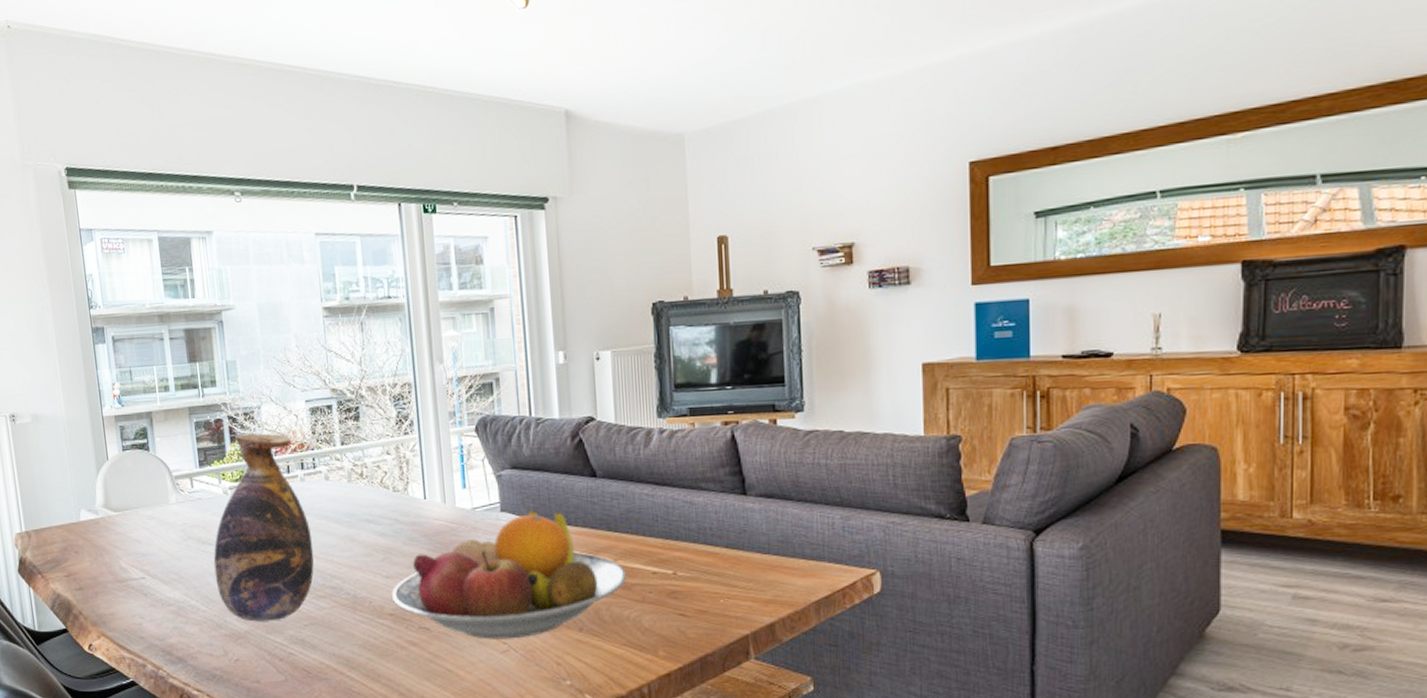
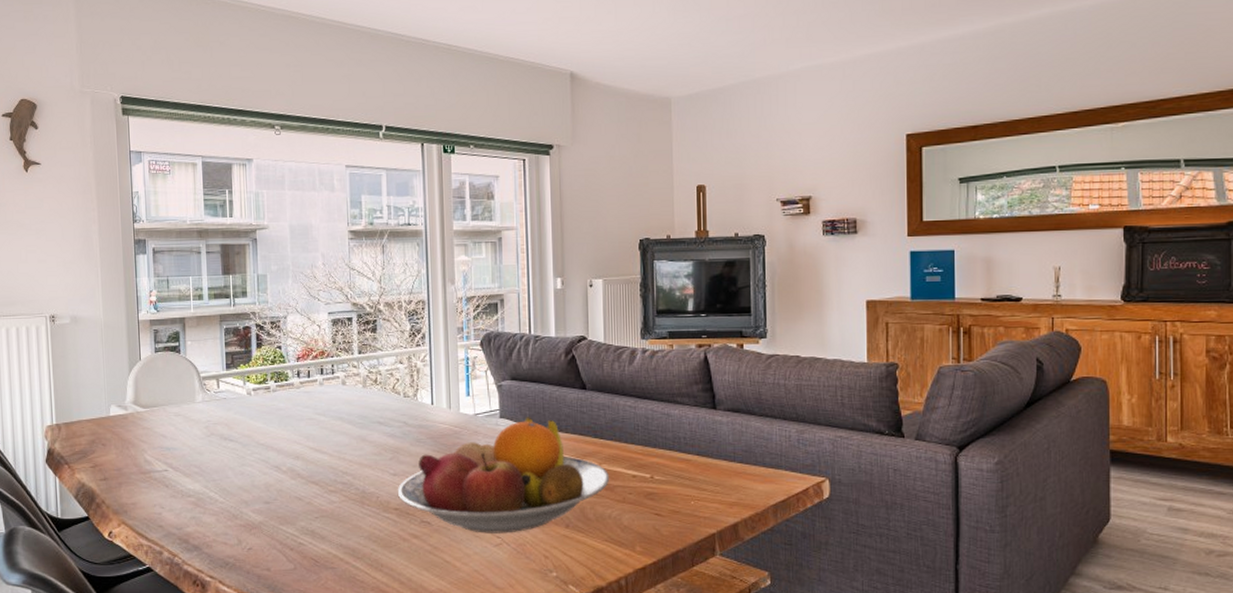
vase: present [213,433,314,622] -> none [234,340,328,513]

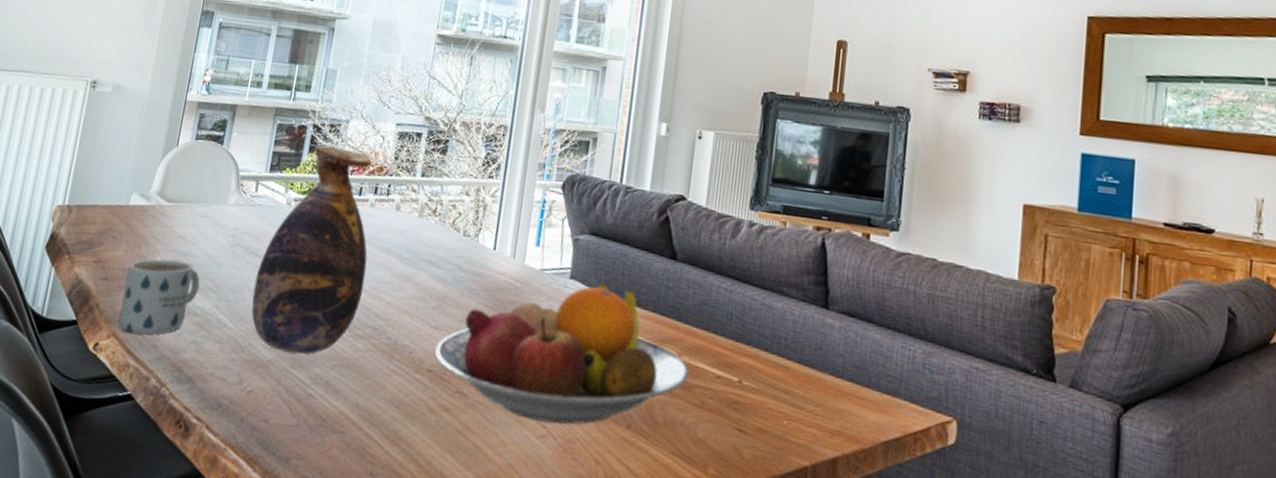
mug: none [121,455,188,519] -> present [118,259,200,335]
vase: none [234,340,328,513] -> present [251,146,371,354]

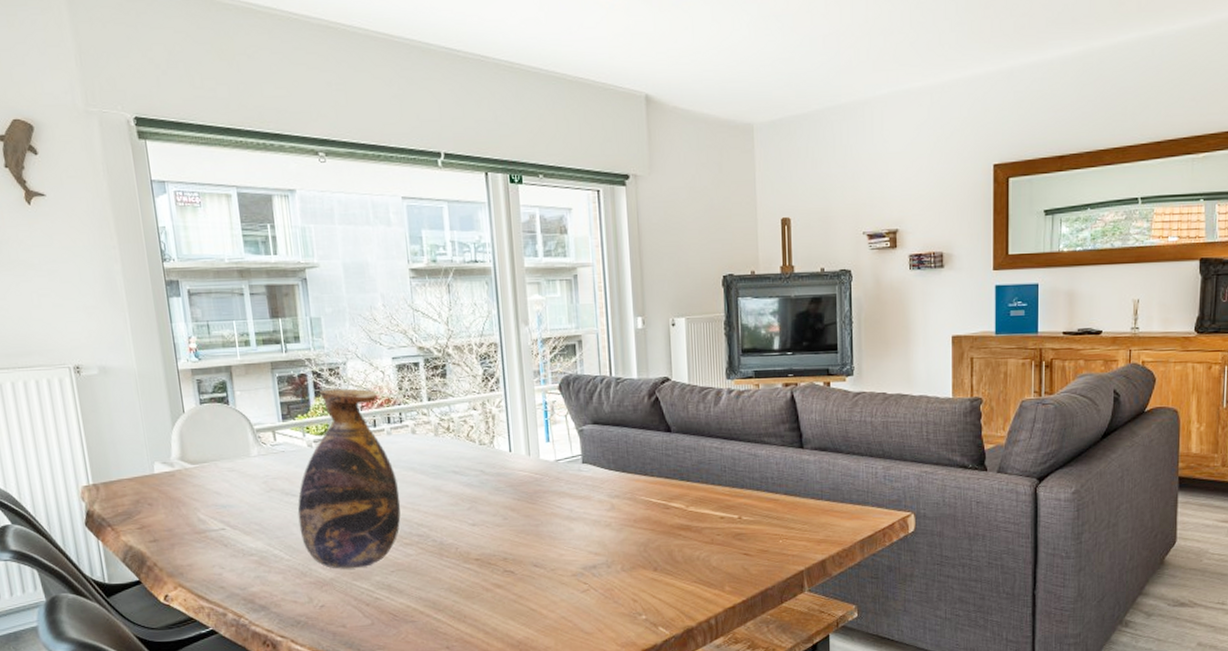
mug: present [118,259,200,335] -> none [172,513,248,581]
fruit bowl: present [434,281,690,425] -> none [477,460,698,580]

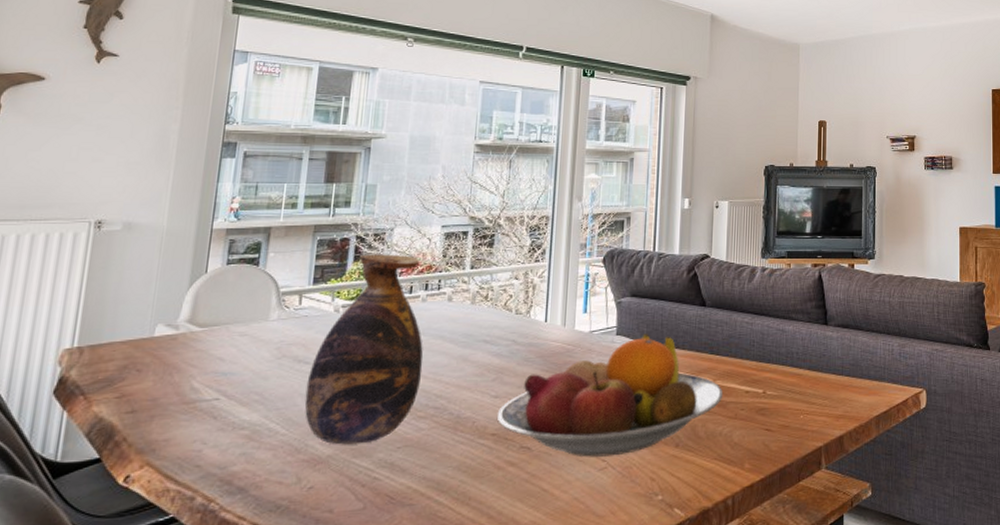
fruit bowl: none [477,460,698,580] -> present [496,332,724,457]

